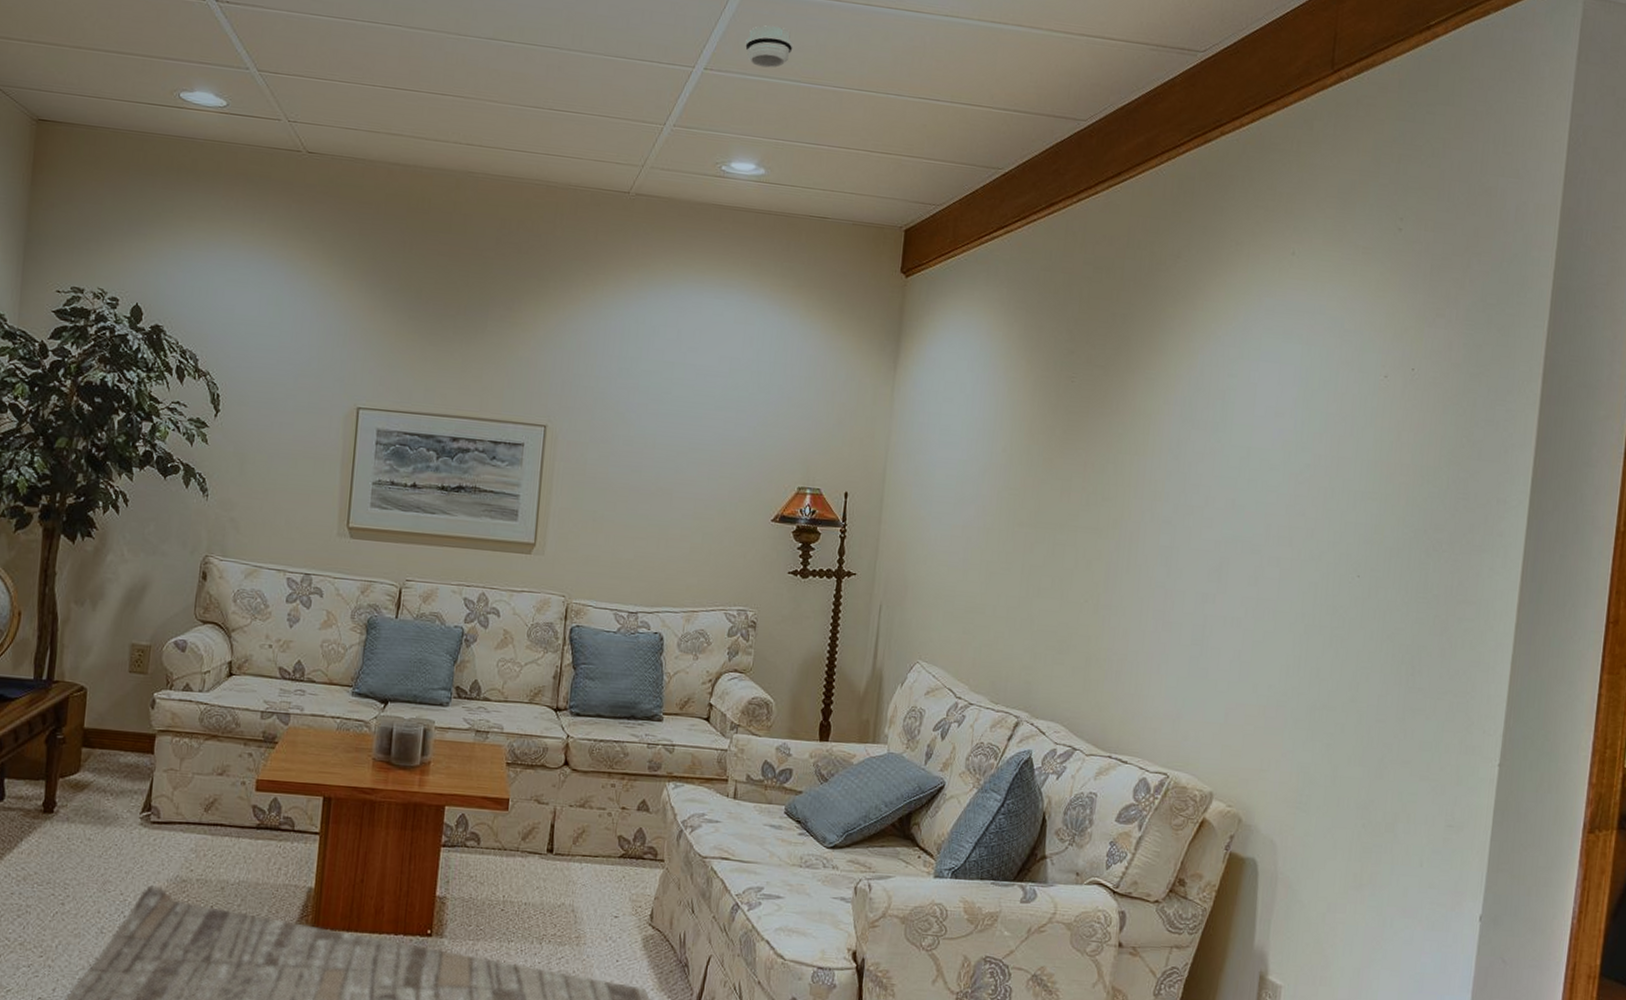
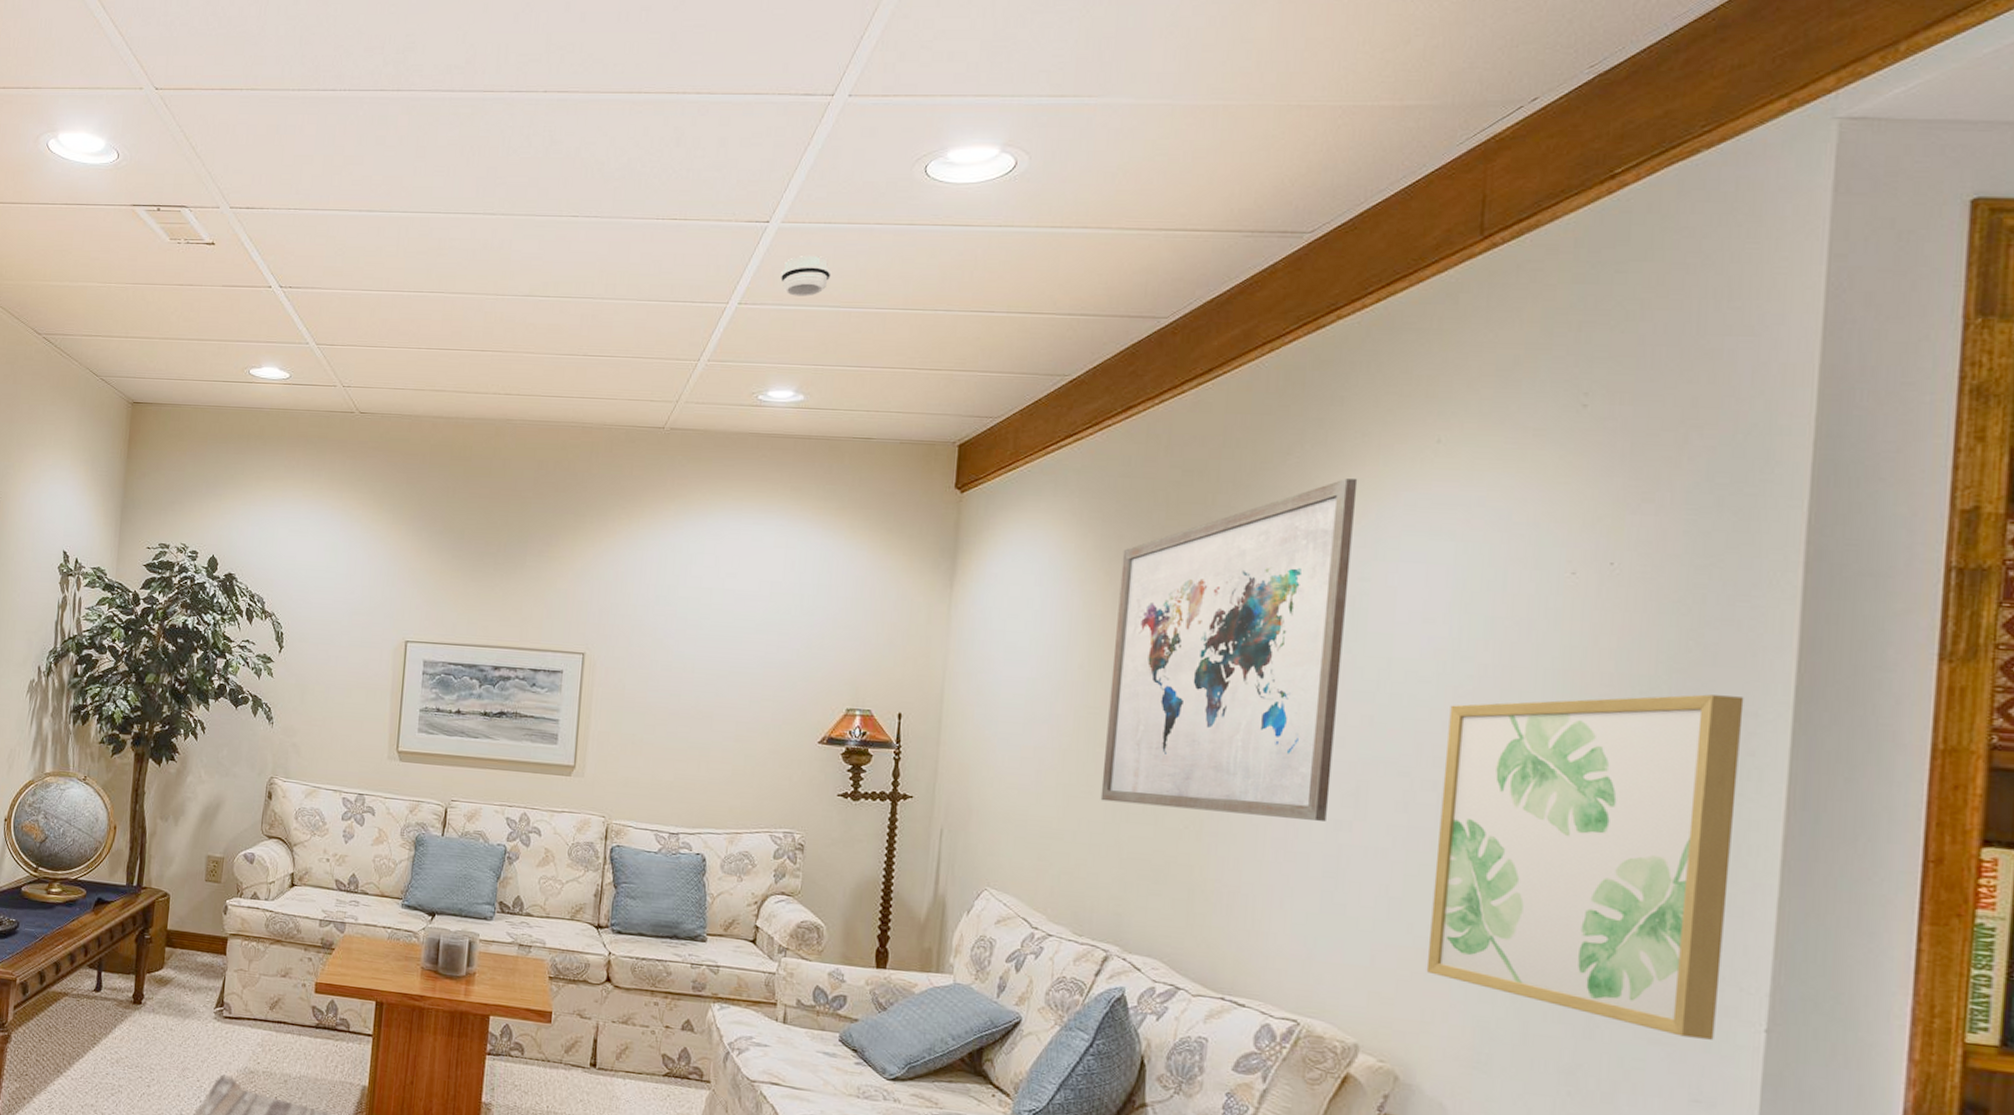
wall art: none [1017,283,1231,594] -> present [1100,478,1358,821]
wall art: none [1265,484,1498,775] -> present [1426,694,1744,1040]

